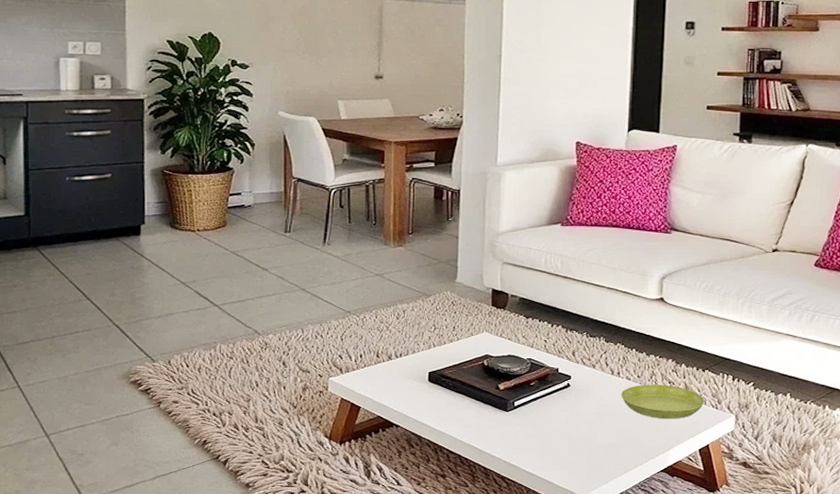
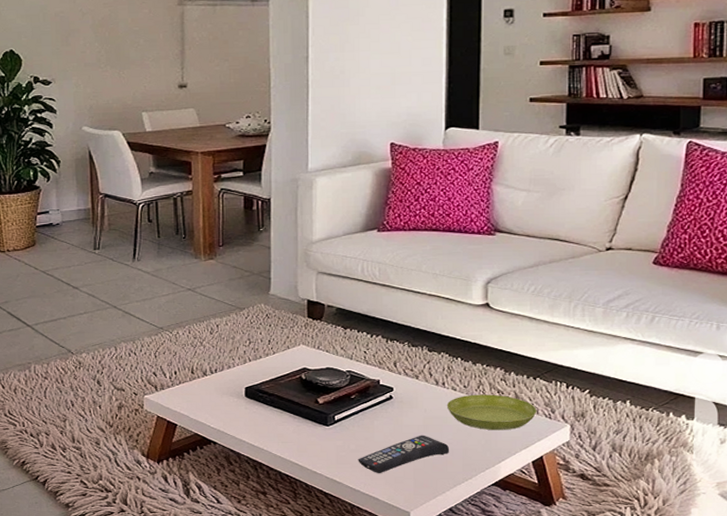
remote control: none [535,422,623,459] -> present [358,435,450,474]

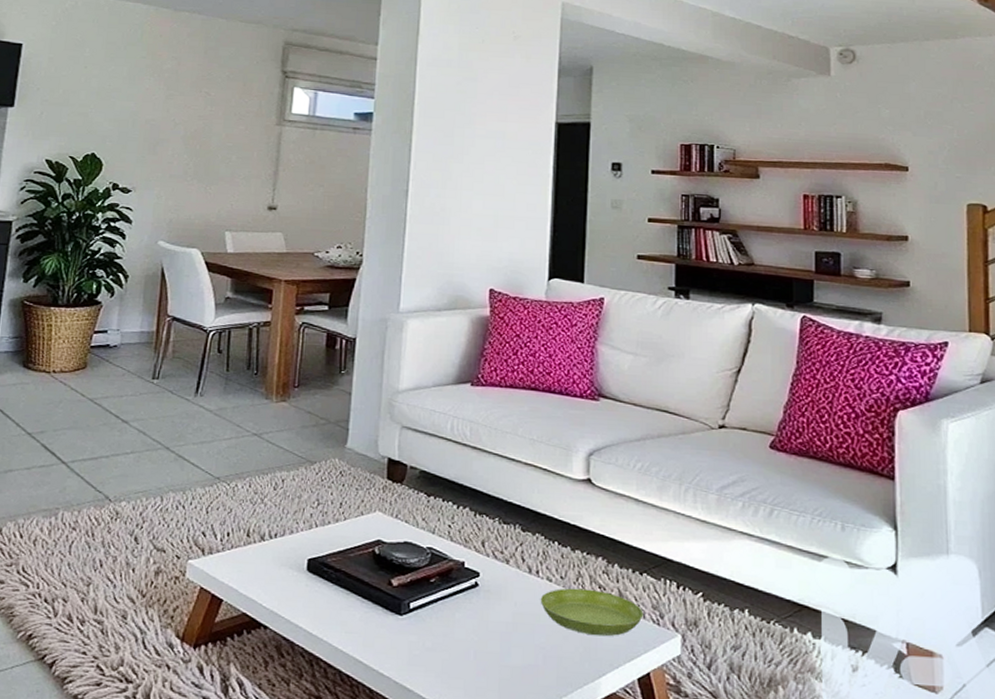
remote control: present [358,435,450,474] -> none [433,634,542,682]

